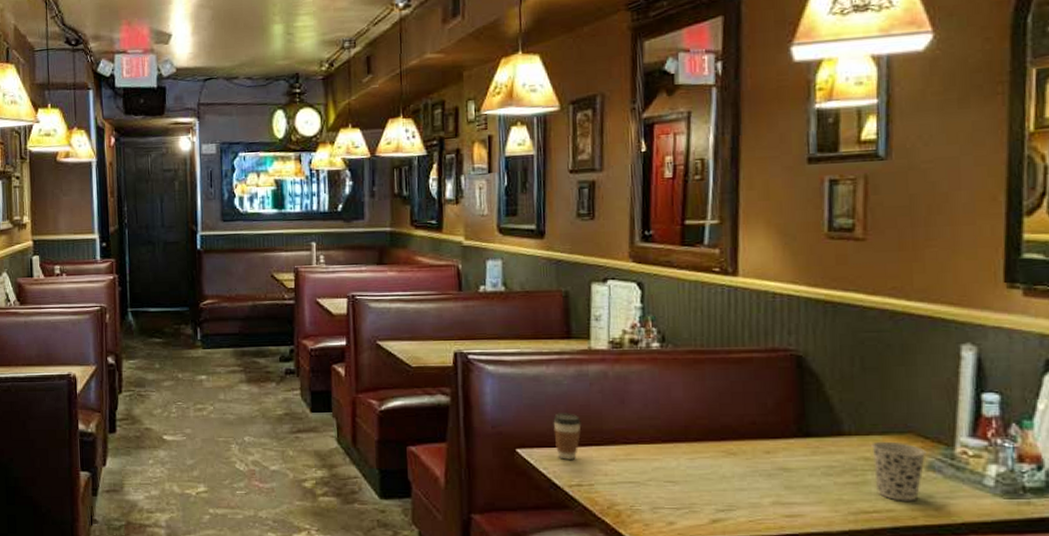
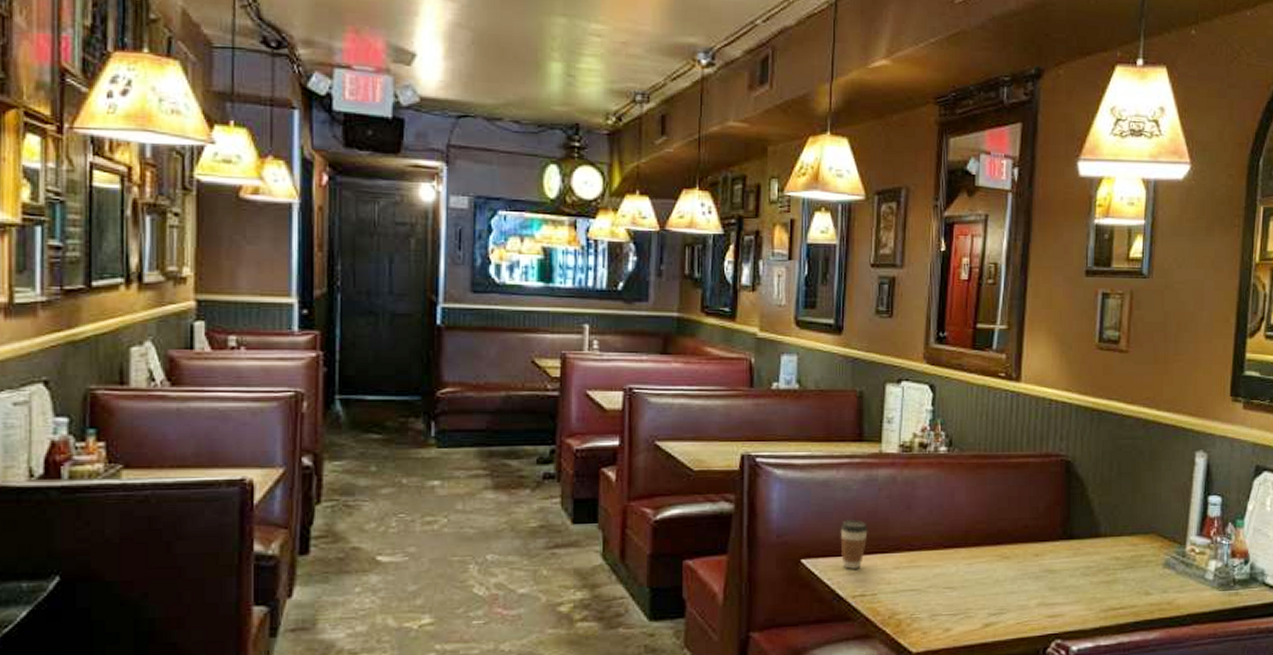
cup: present [871,441,927,501] -> none [1122,541,1164,597]

